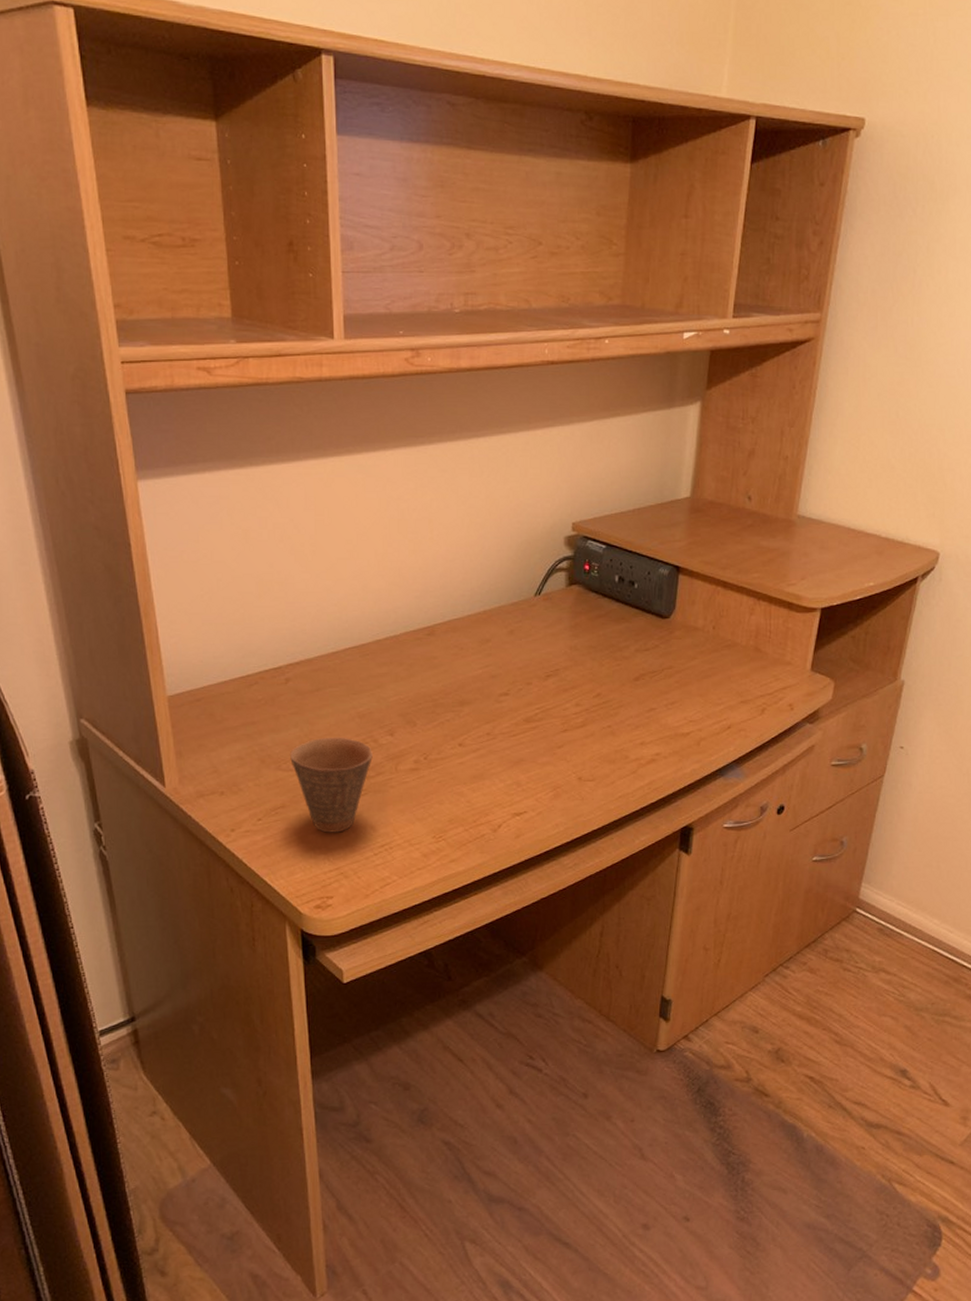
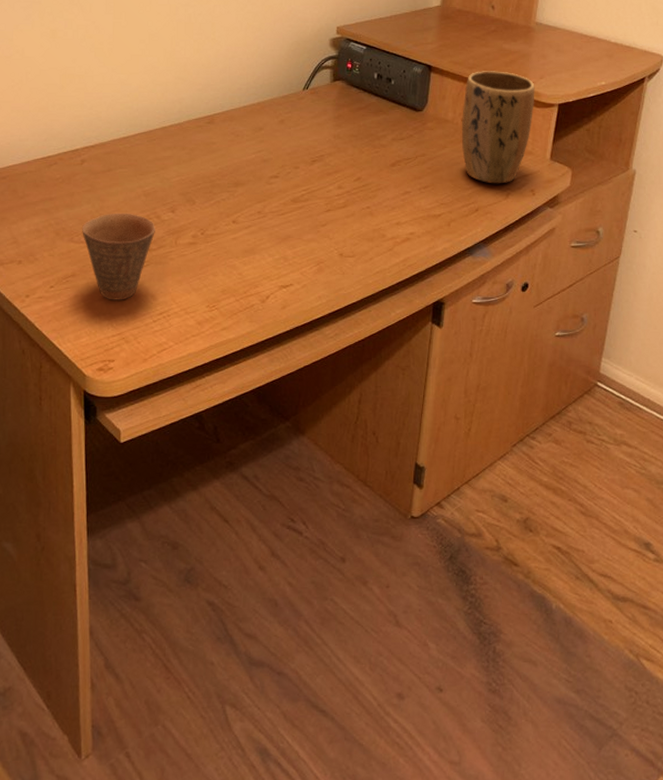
plant pot: none [712,571,795,699] -> present [461,71,535,184]

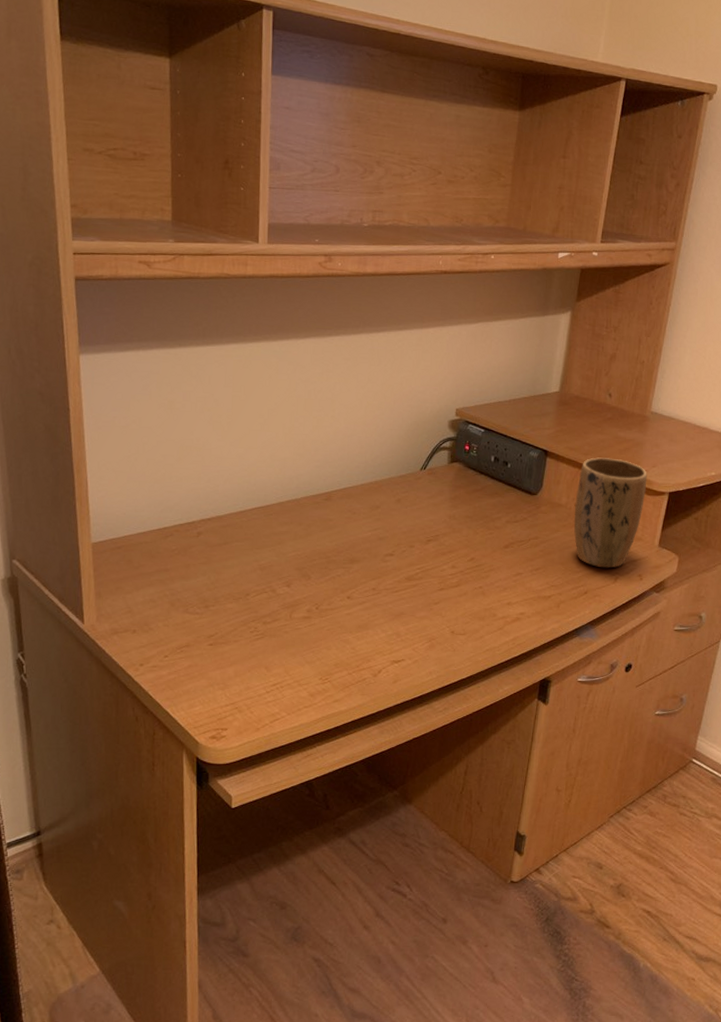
cup: present [82,213,155,300] -> none [197,585,270,671]

